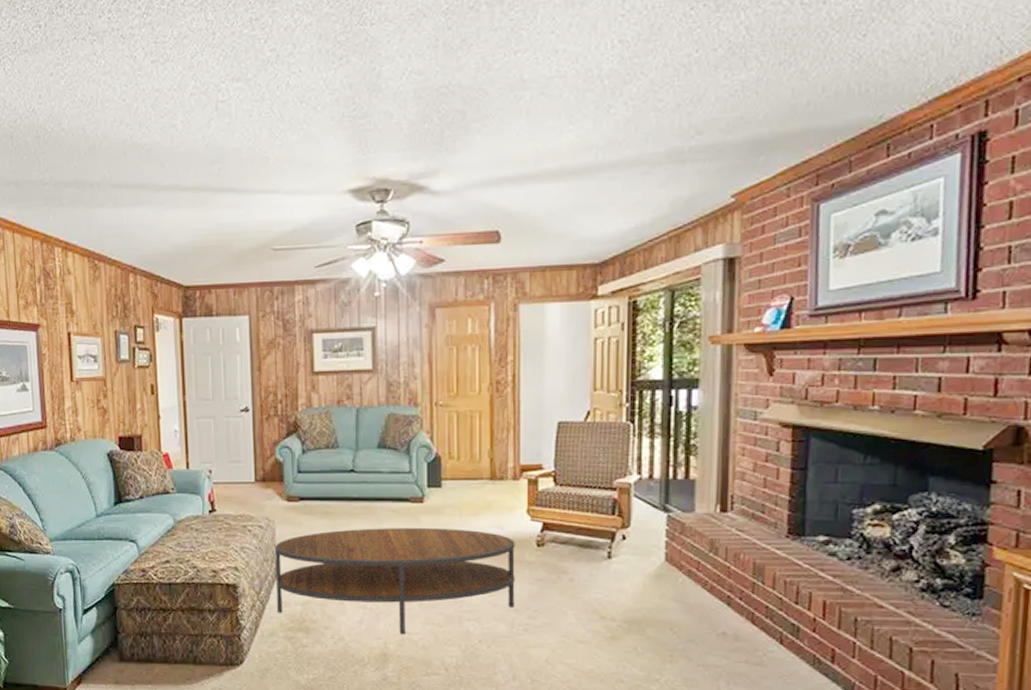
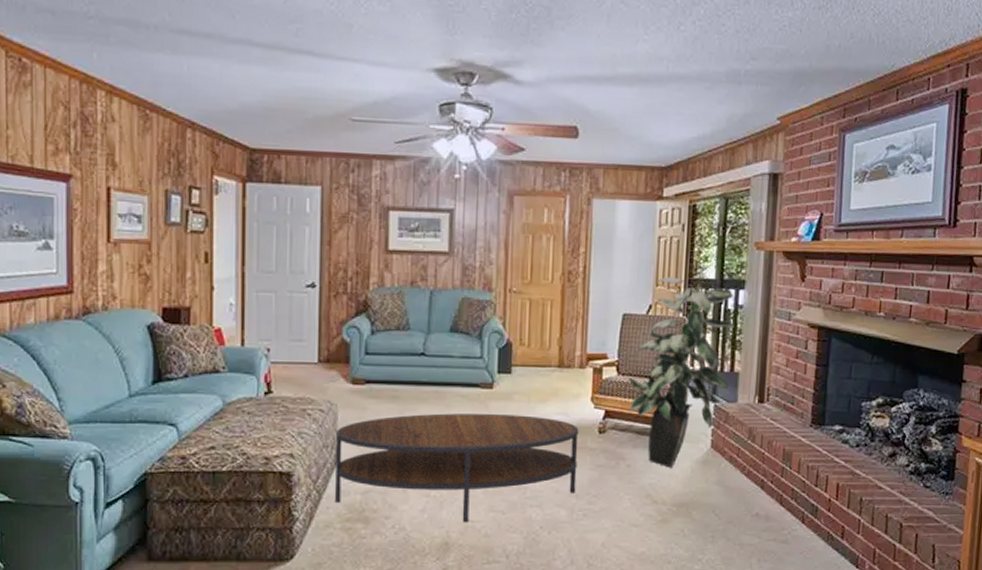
indoor plant: none [567,380,688,582] -> present [628,277,735,468]

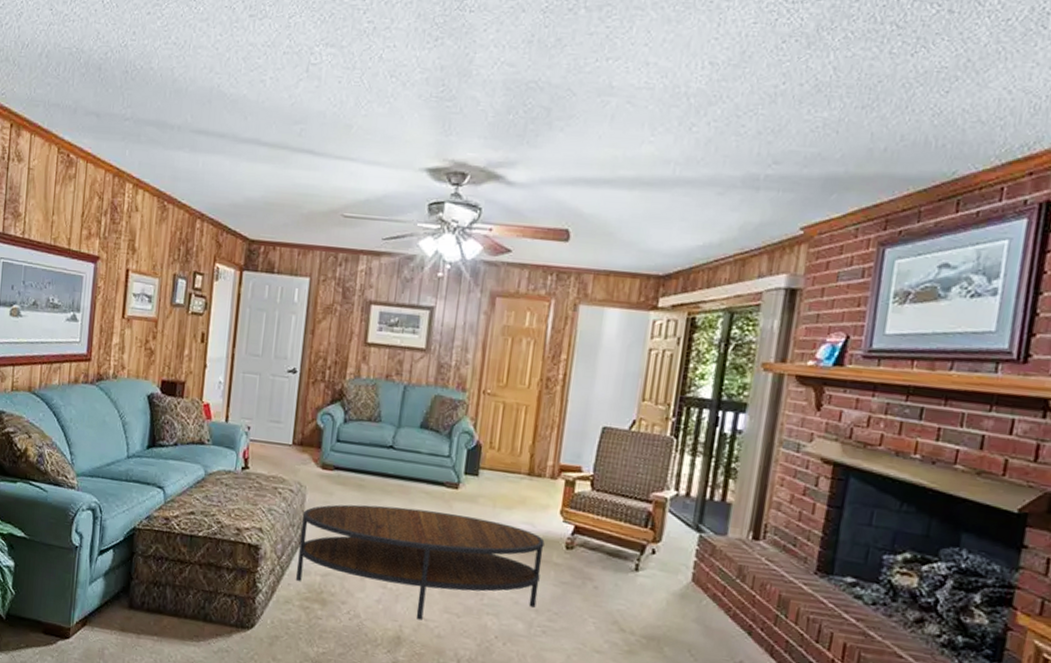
indoor plant: present [628,277,735,468] -> none [601,392,733,597]

